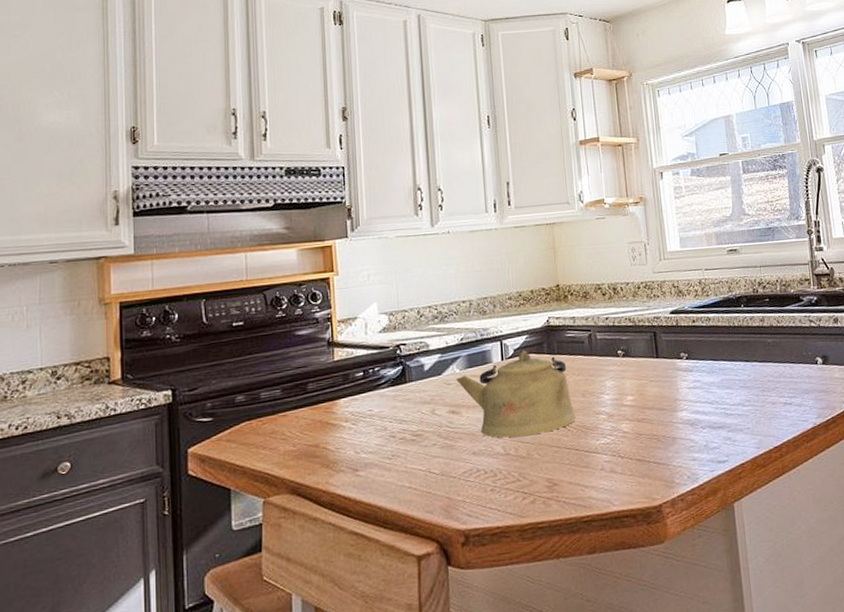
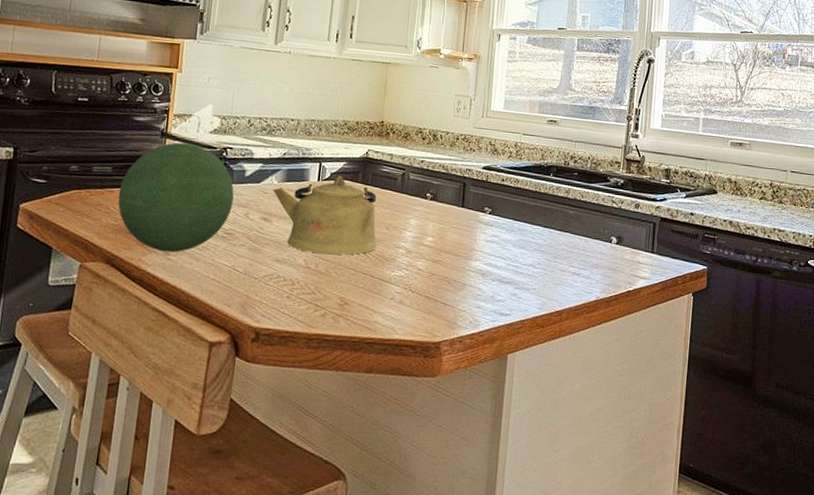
decorative orb: none [292,347,417,469] -> present [118,142,234,253]

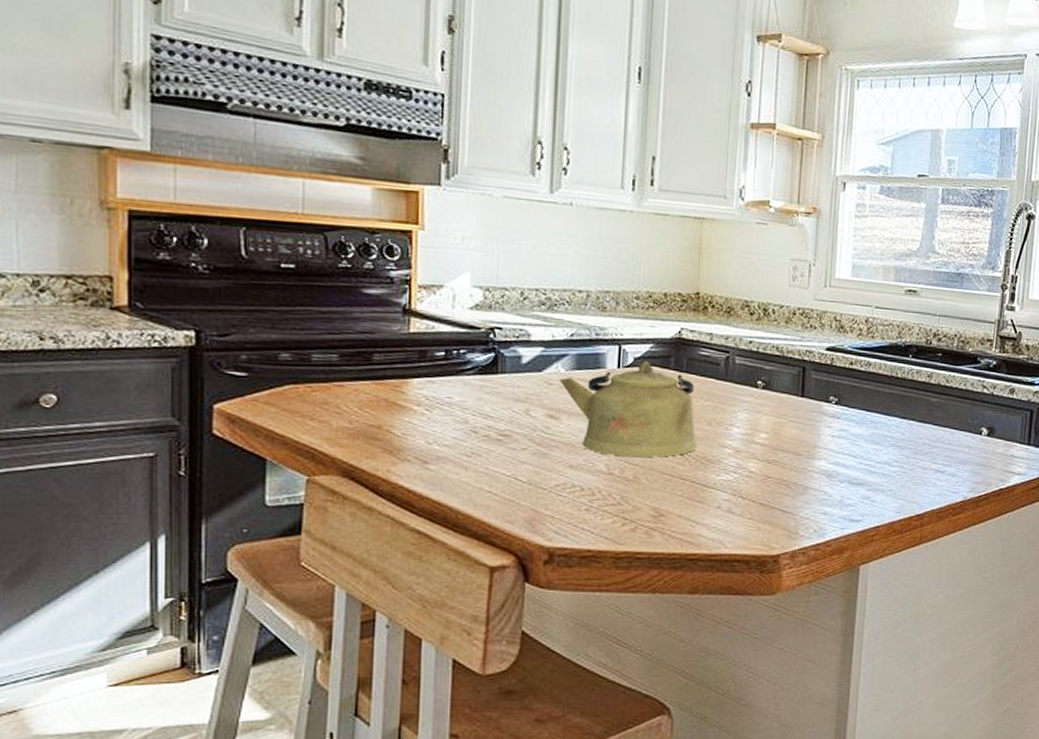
decorative orb: present [118,142,234,253] -> none [350,321,508,461]

